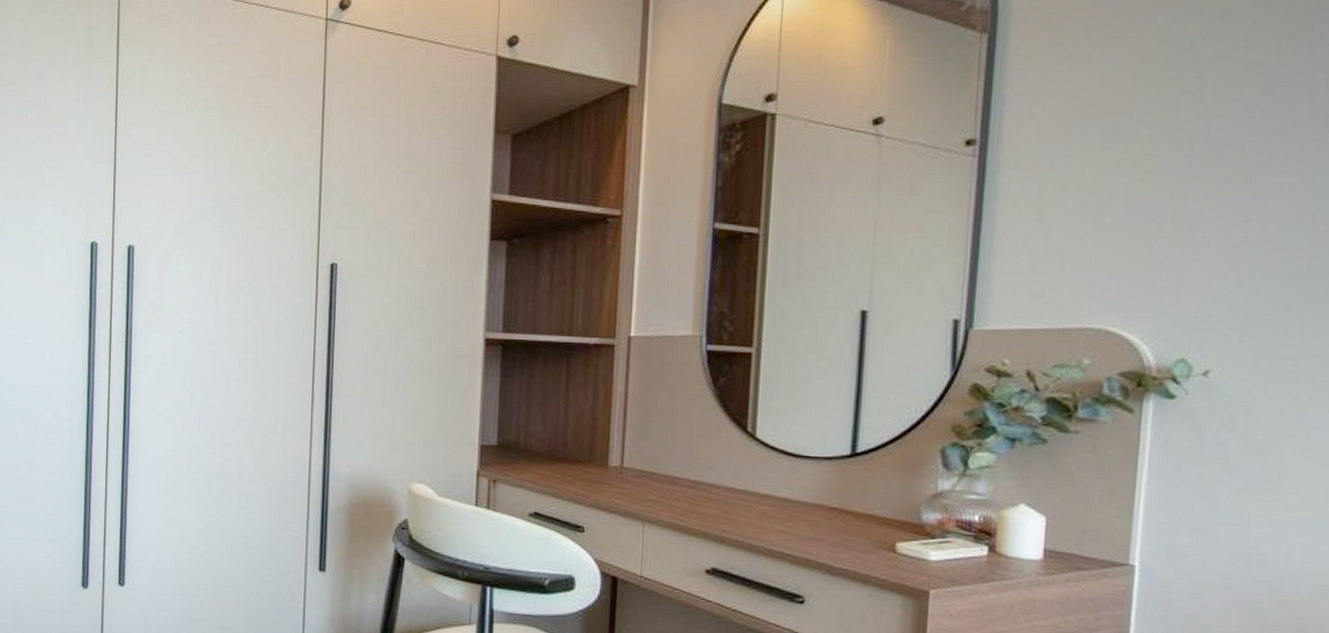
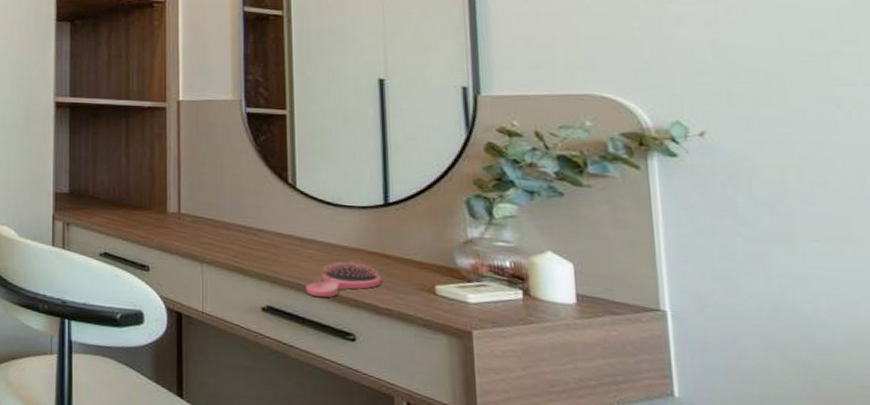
hairbrush: none [756,518,840,558] -> present [306,262,382,297]

